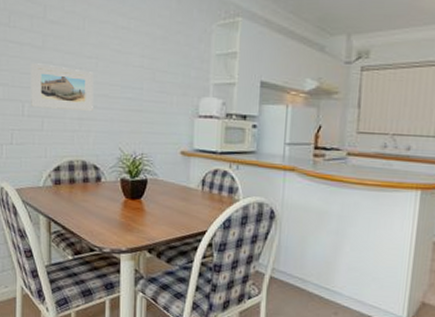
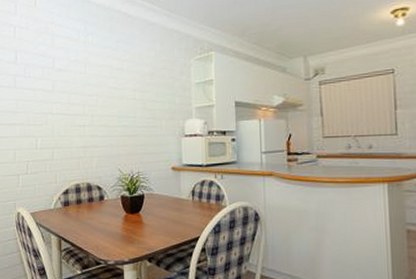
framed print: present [31,63,94,111] -> none [43,104,95,141]

